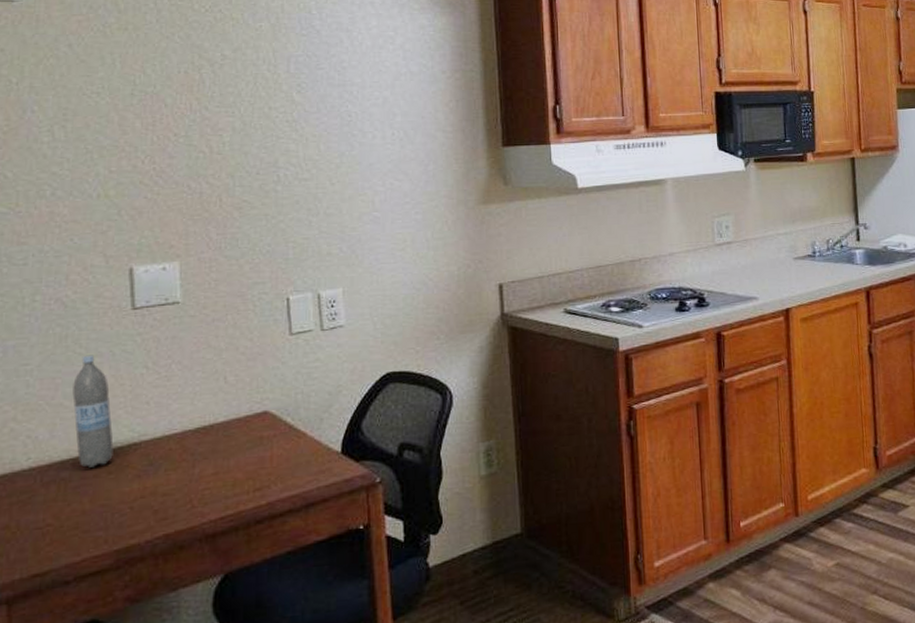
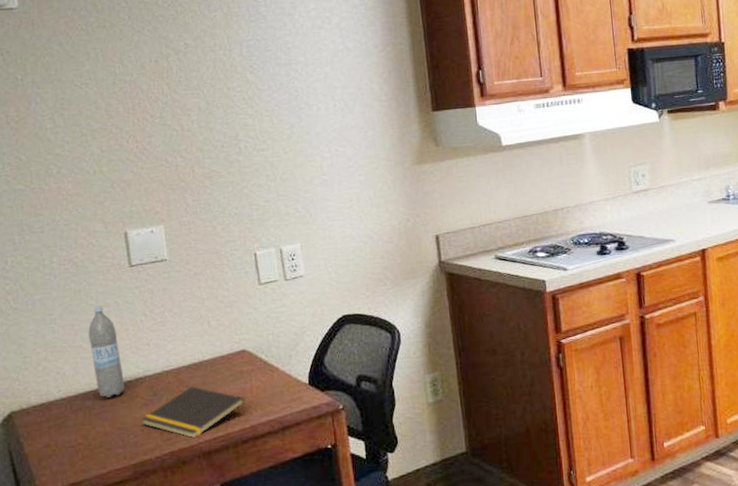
notepad: none [131,454,263,517] -> present [141,386,245,438]

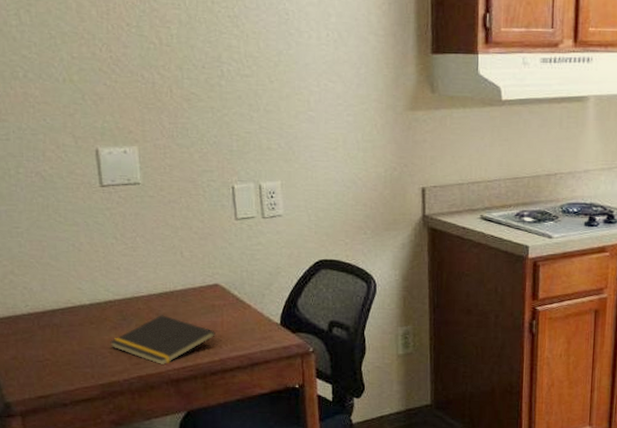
water bottle: present [88,305,125,398] -> none [56,223,93,317]

